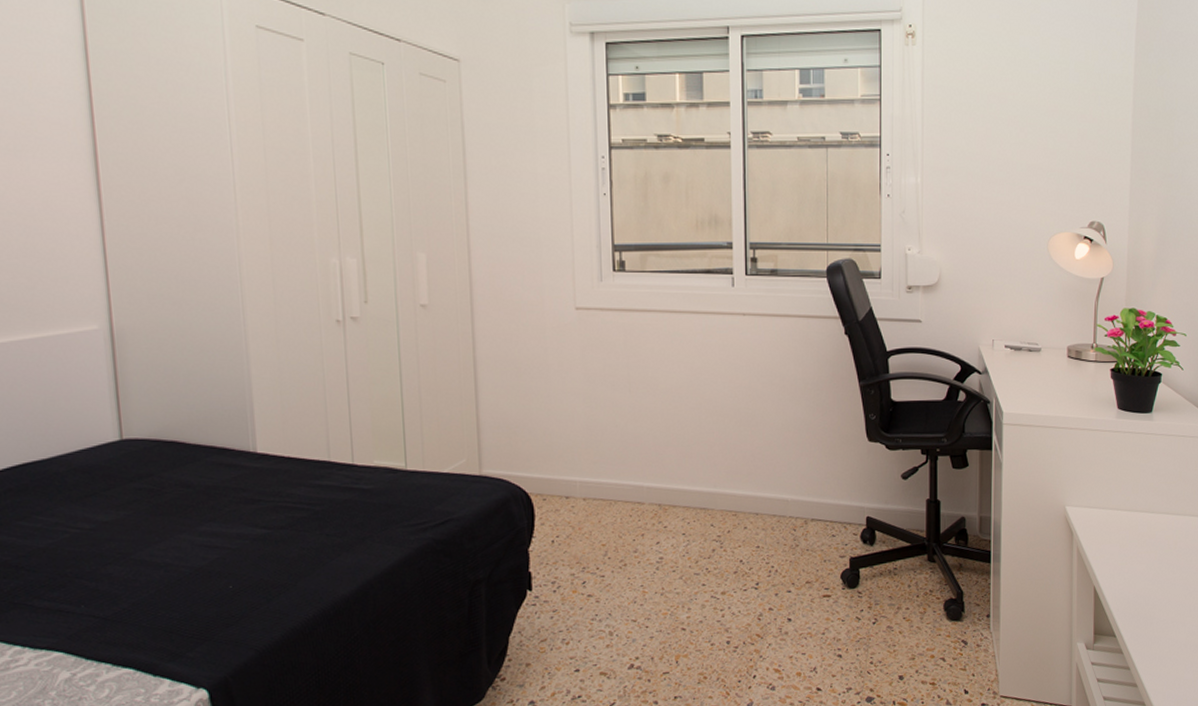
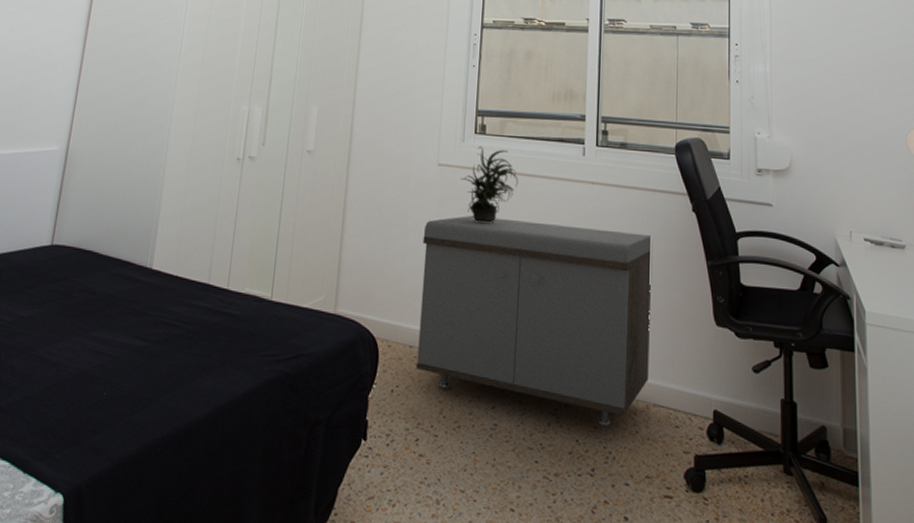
storage bench: none [567,359,807,545] -> present [416,215,653,426]
potted plant: none [602,284,665,367] -> present [461,146,518,224]

